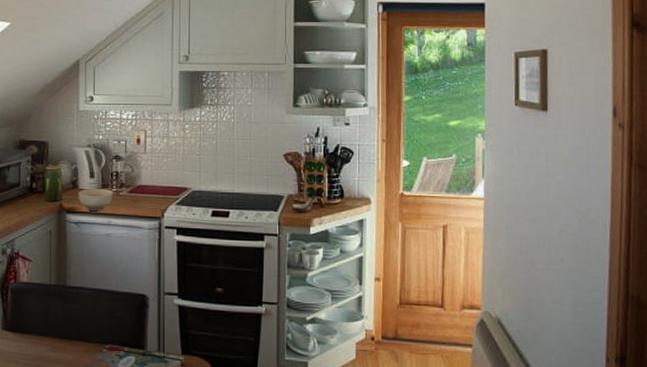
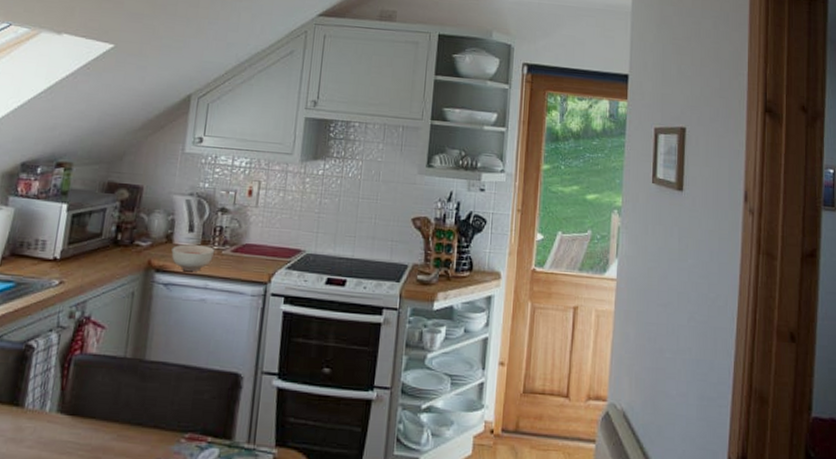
jar: present [44,166,63,203] -> none [130,214,157,259]

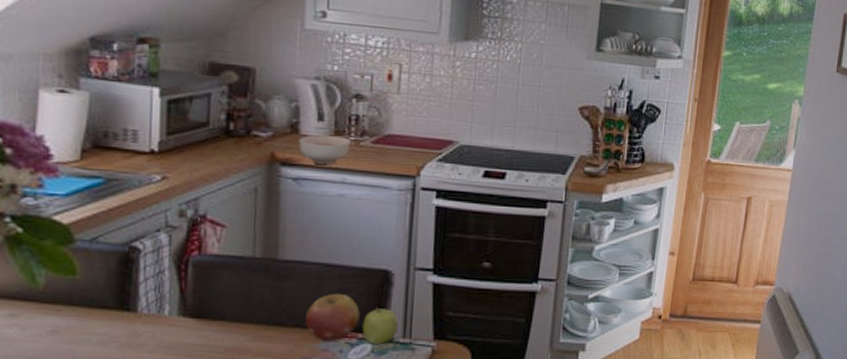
fruit: none [162,395,211,444] -> present [305,293,360,341]
fruit: none [211,410,245,450] -> present [362,307,400,346]

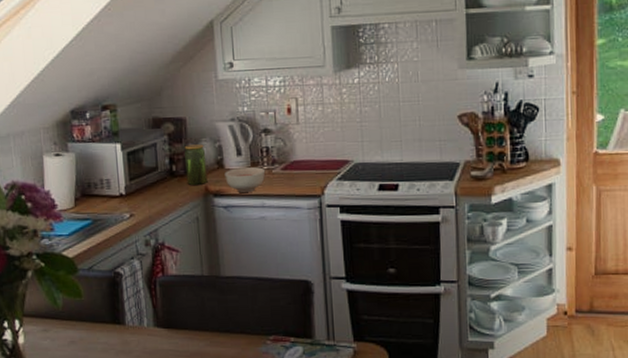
jar: none [247,100,277,151] -> present [184,144,208,186]
fruit: present [305,293,360,341] -> none [247,303,290,345]
fruit: present [362,307,400,346] -> none [293,314,323,348]

